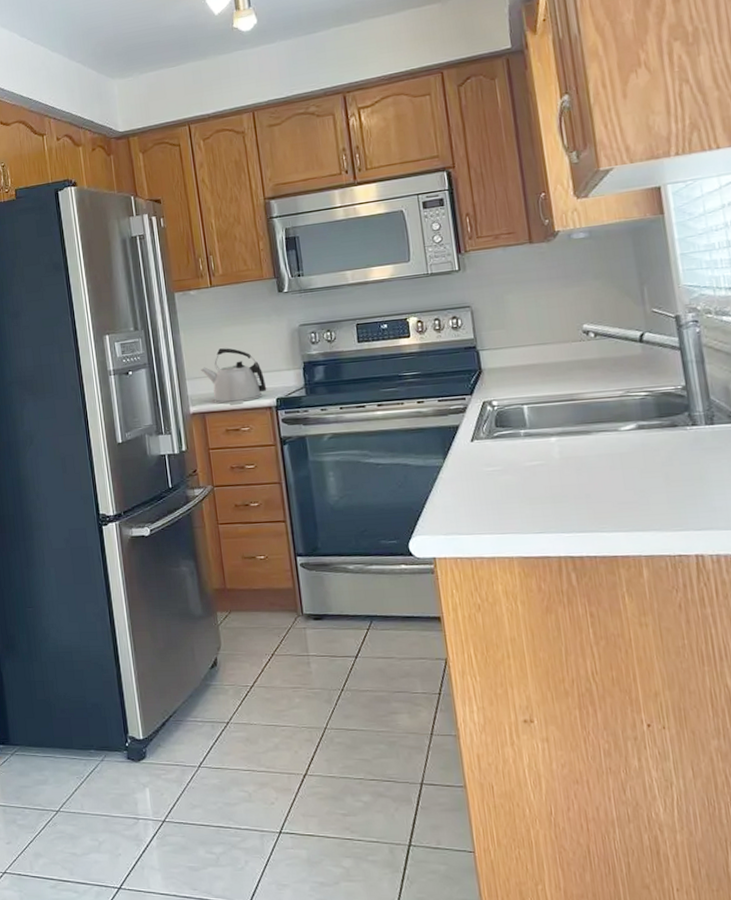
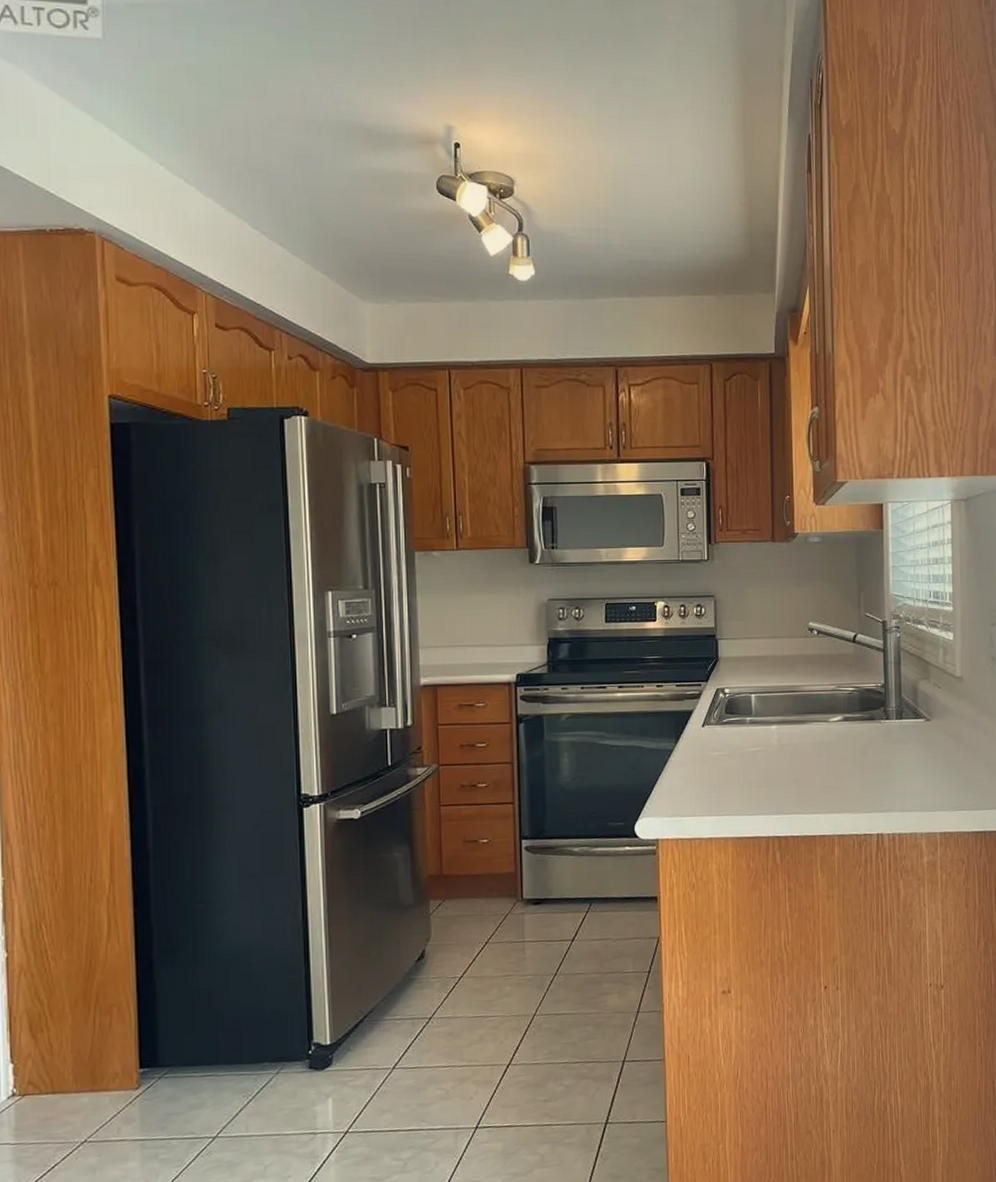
kettle: present [201,348,267,405] -> none [437,617,508,679]

